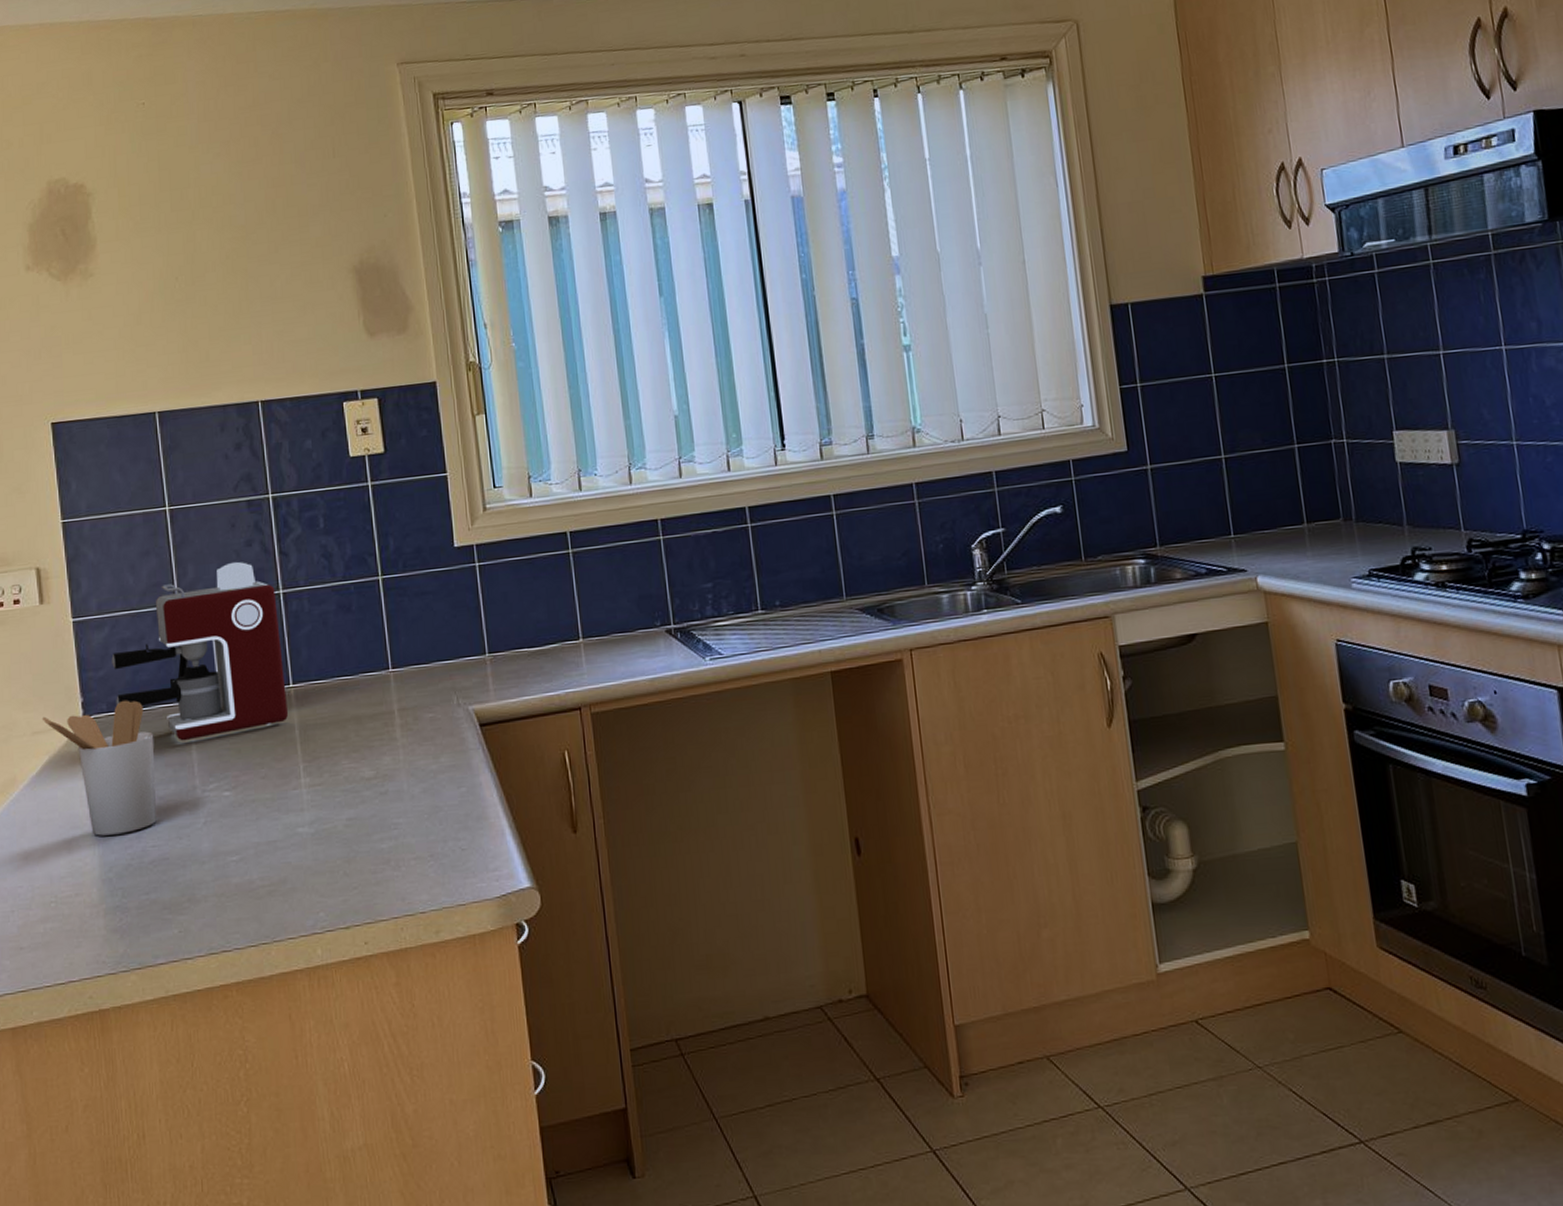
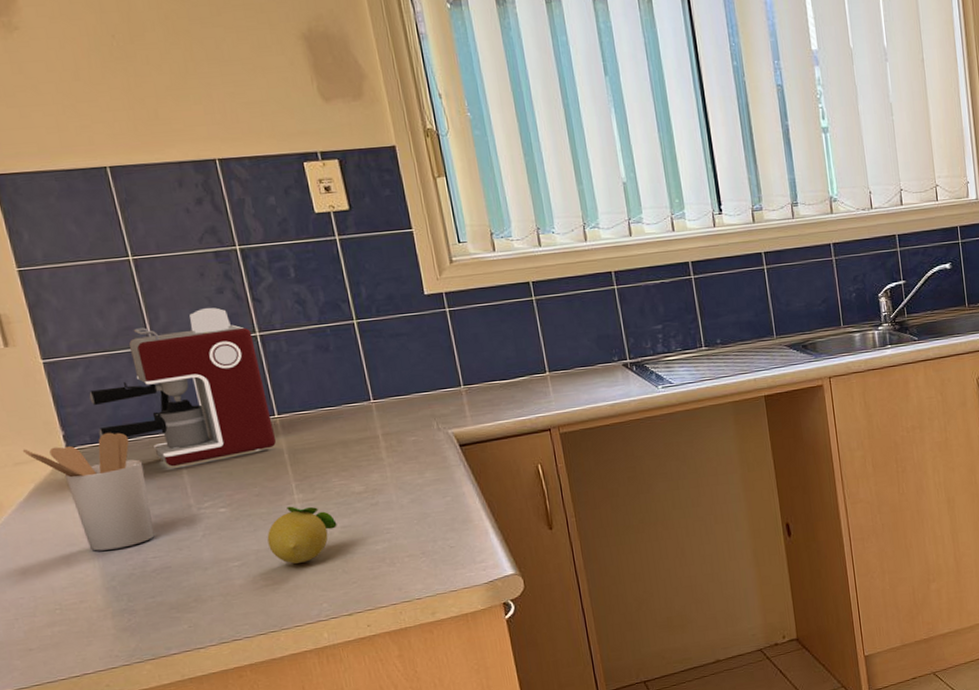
fruit: none [269,791,343,861] -> present [267,506,337,564]

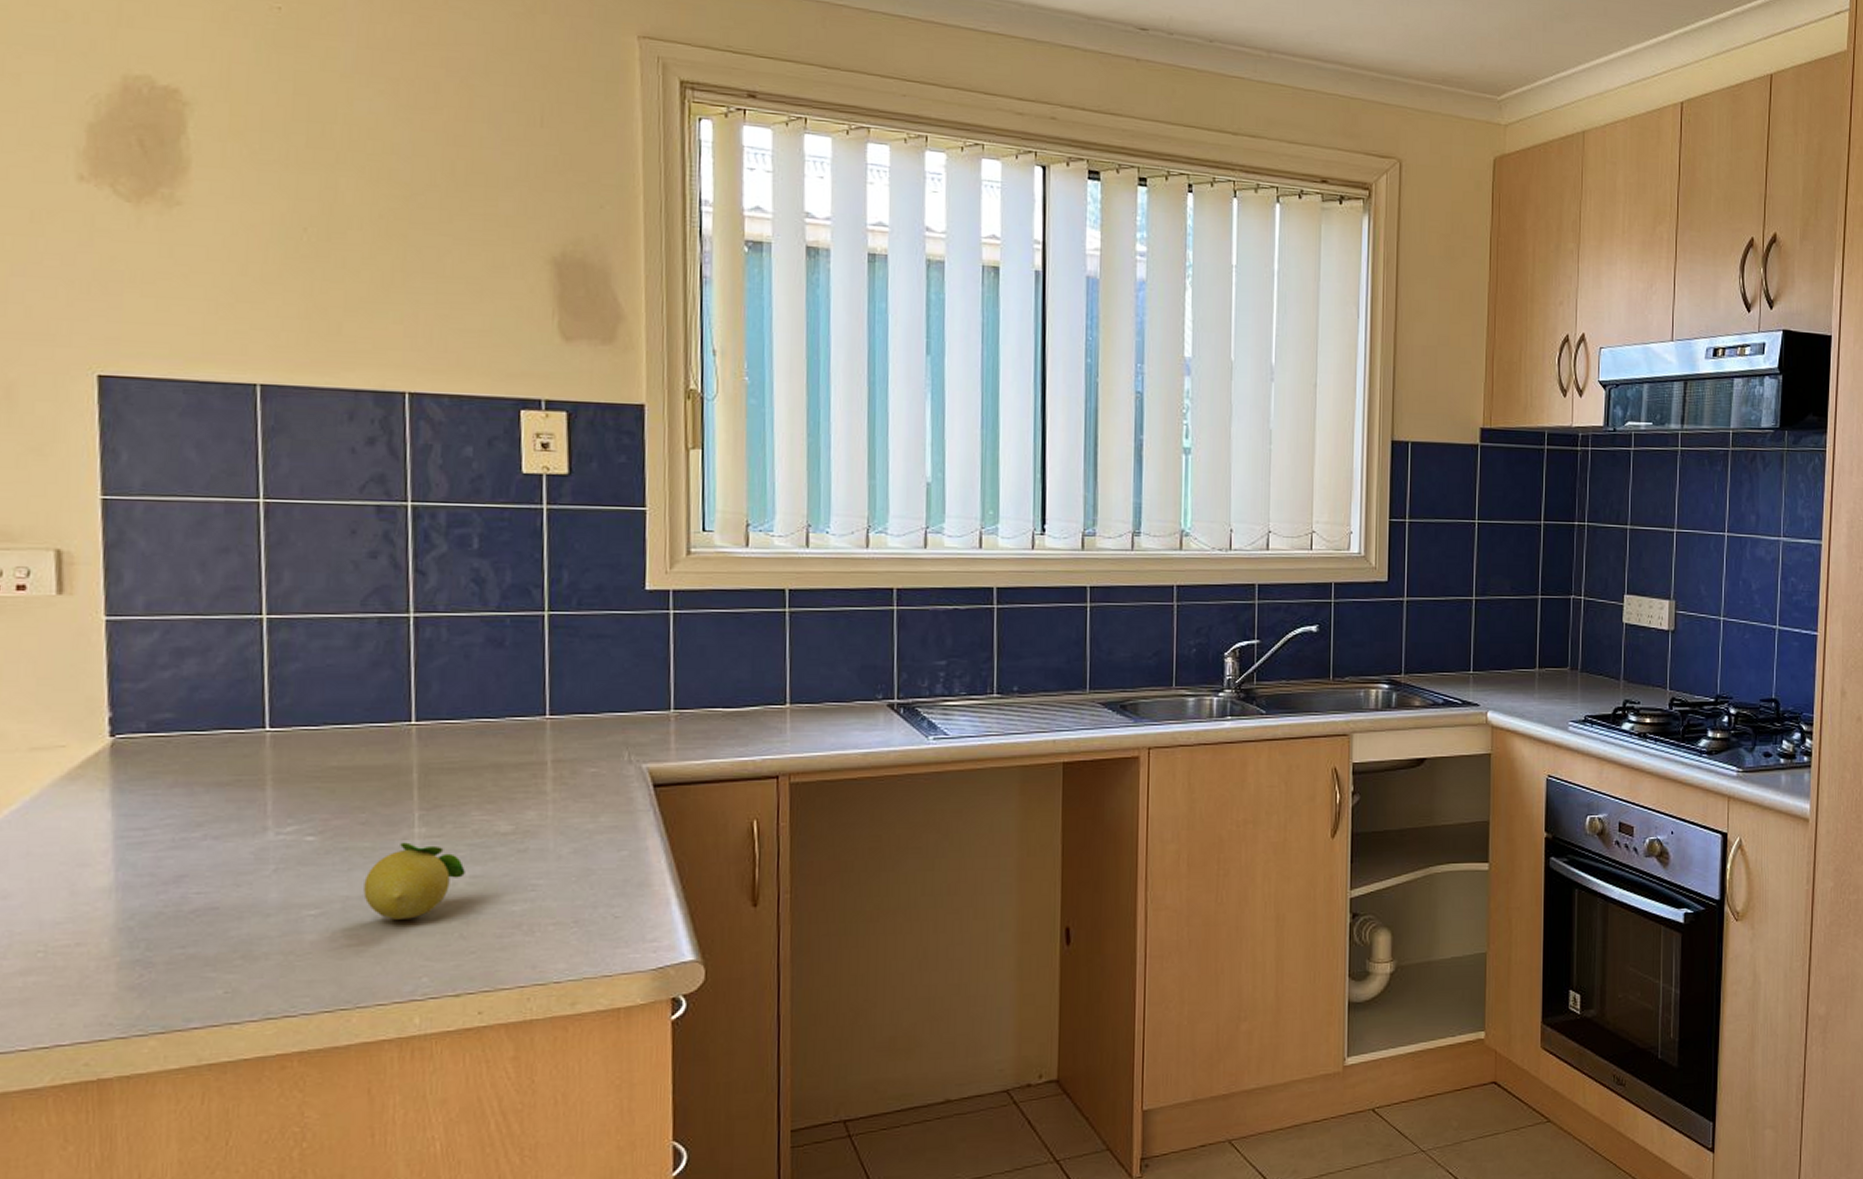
utensil holder: present [22,432,155,551] -> none [46,720,213,877]
coffee maker: present [89,307,277,467] -> none [159,573,406,774]

